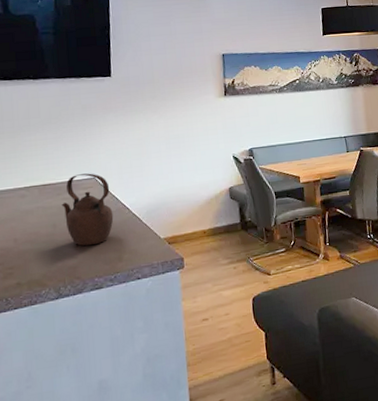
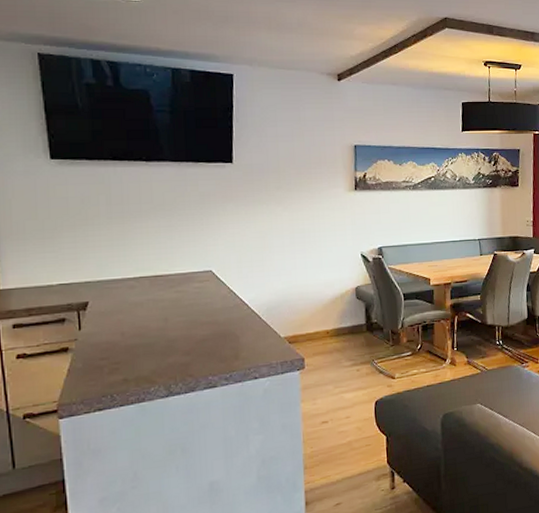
teapot: present [61,173,114,246] -> none [174,265,231,343]

